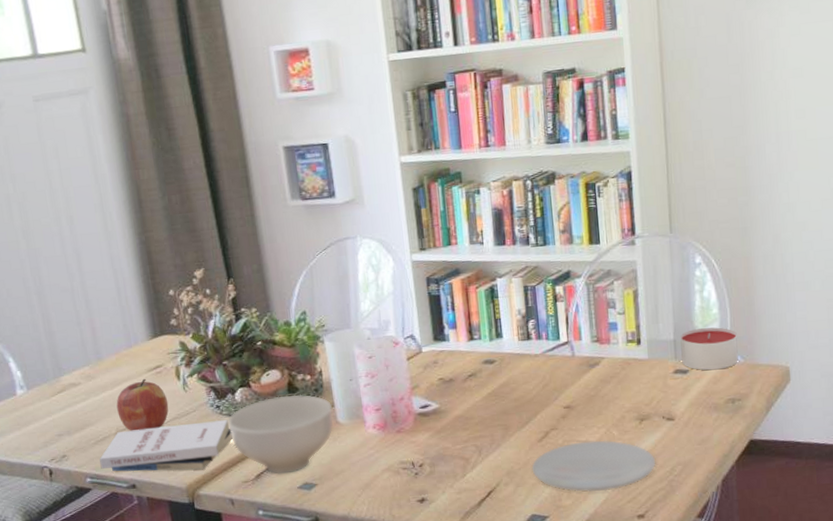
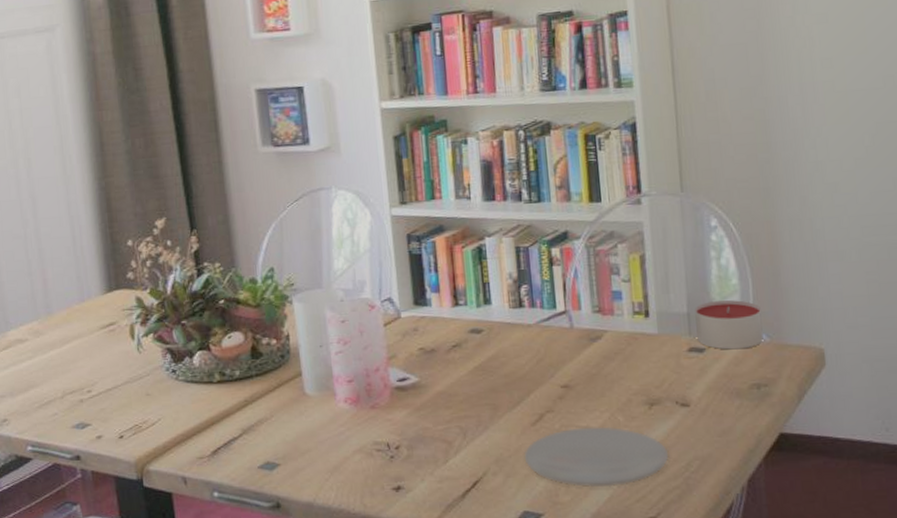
books: present [99,420,233,472] -> none [43,386,188,442]
apple: present [116,378,169,431] -> none [64,336,121,395]
bowl: present [228,394,334,474] -> none [184,360,301,451]

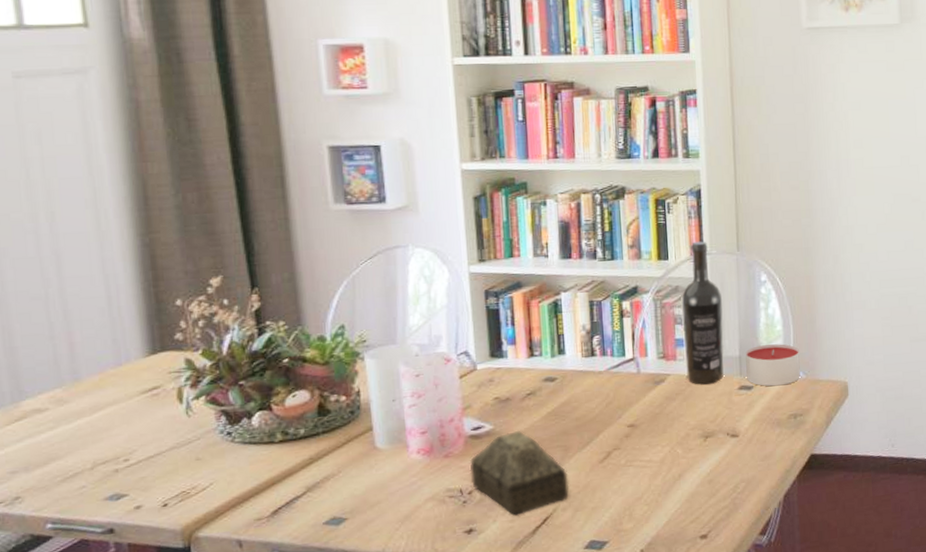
decorative box: none [396,385,499,476] -> present [469,431,569,516]
plate: present [524,426,668,487] -> none [592,459,719,514]
wine bottle: none [617,180,670,344] -> present [681,241,724,385]

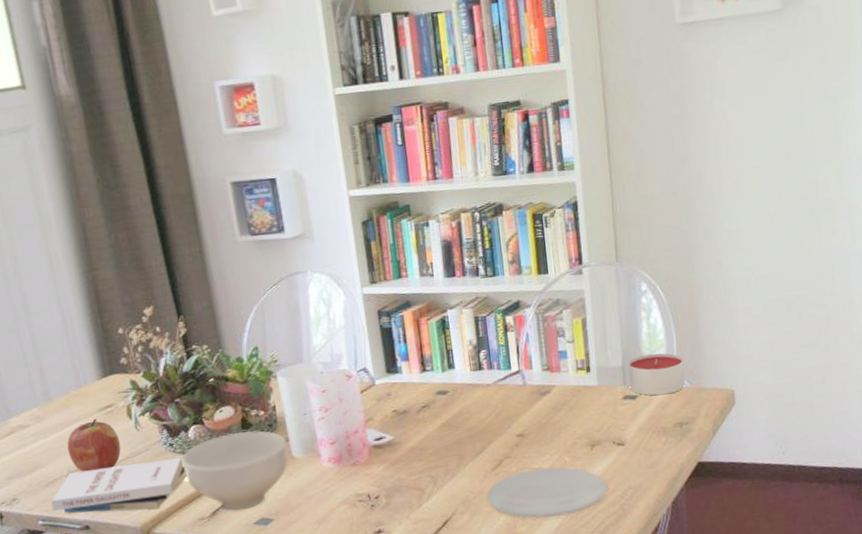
books: none [67,448,245,514] -> present [51,458,187,513]
apple: none [95,402,166,465] -> present [67,418,121,472]
bowl: none [241,417,371,509] -> present [181,430,289,511]
decorative box: present [469,431,569,516] -> none [375,441,466,519]
plate: none [592,459,719,514] -> present [486,466,607,519]
wine bottle: present [681,241,724,385] -> none [562,253,608,395]

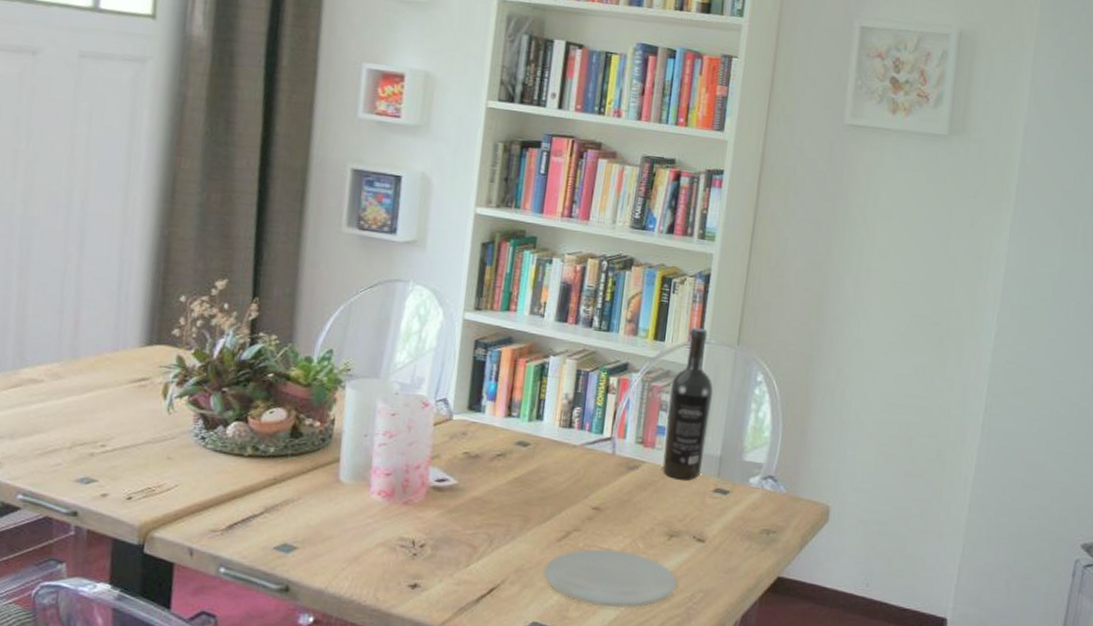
books: present [51,458,187,513] -> none [39,445,212,508]
apple: present [67,418,121,472] -> none [79,389,145,451]
bowl: present [181,430,289,511] -> none [209,438,338,530]
wine bottle: none [562,253,608,395] -> present [662,327,714,480]
candle: present [628,353,685,396] -> none [724,449,784,497]

